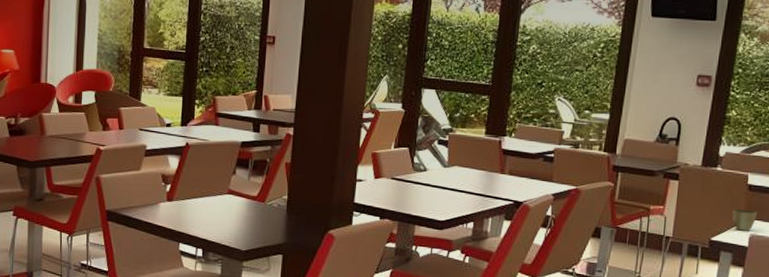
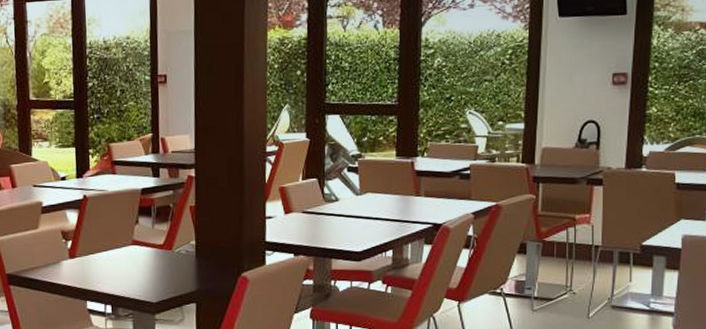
cup: present [732,209,757,231] -> none [663,209,687,232]

